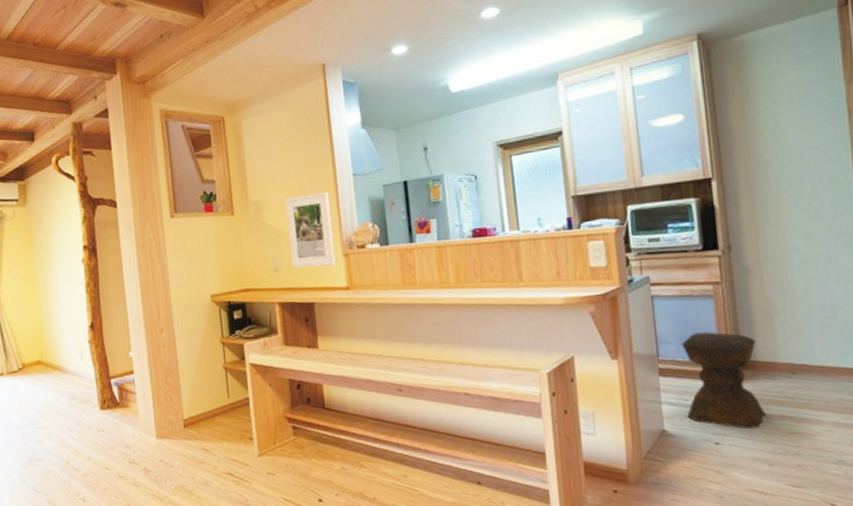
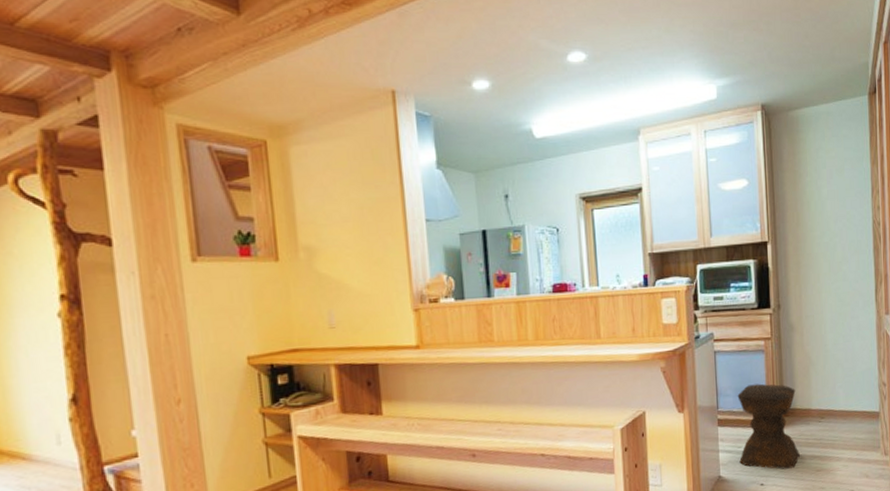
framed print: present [285,192,336,268] -> none [344,238,404,324]

